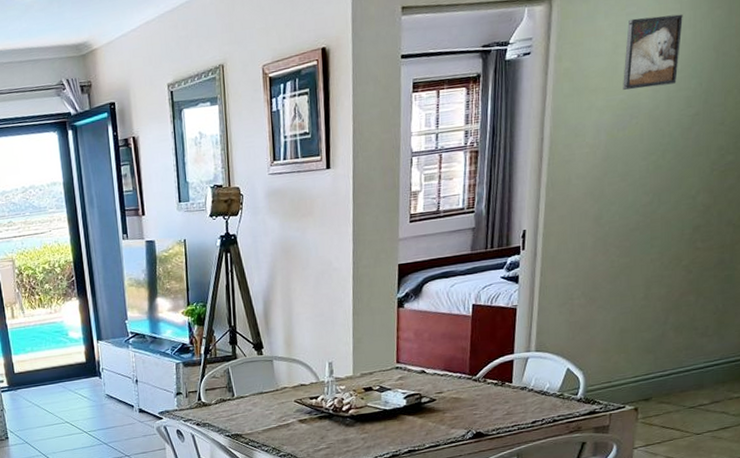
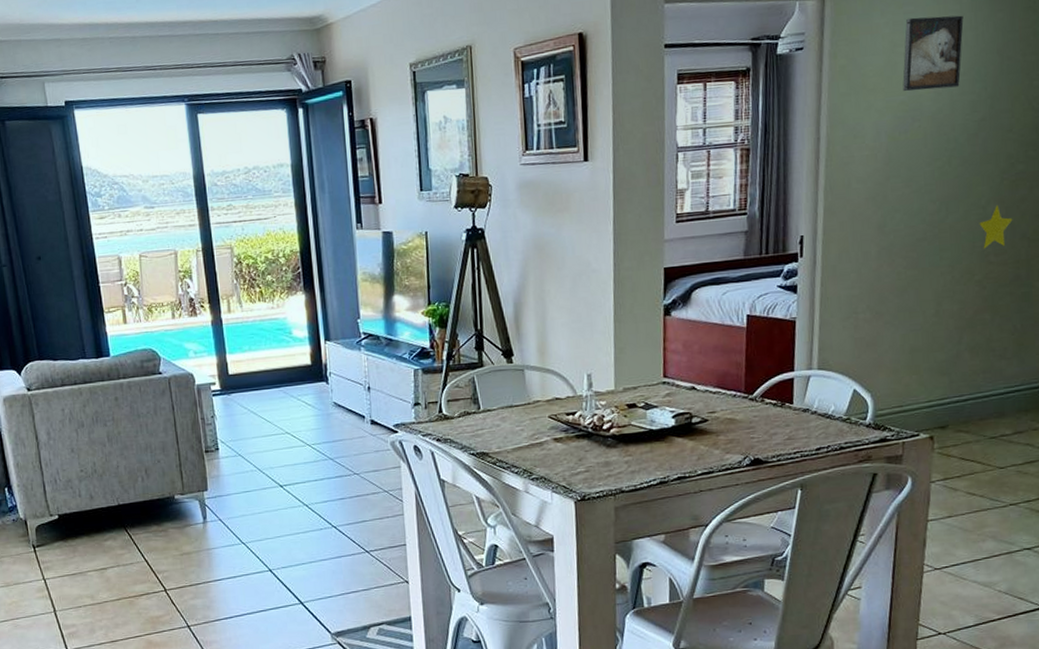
decorative star: none [688,194,720,236] -> present [979,204,1013,249]

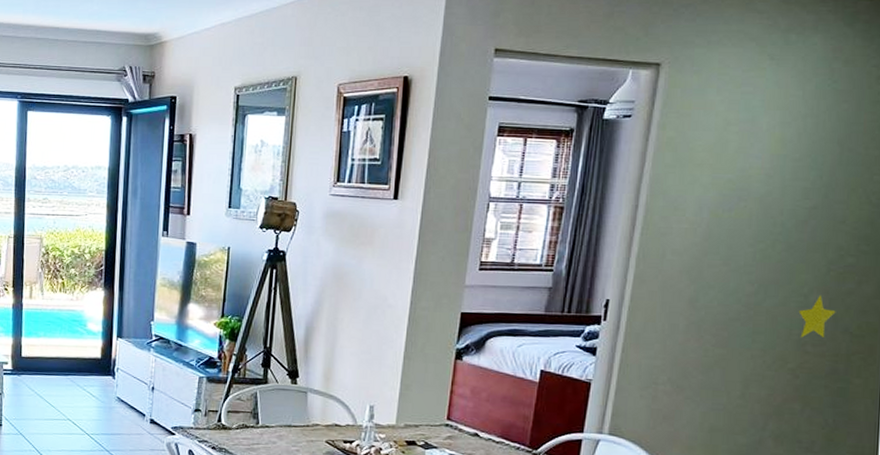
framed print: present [902,15,964,91] -> none [732,98,805,172]

